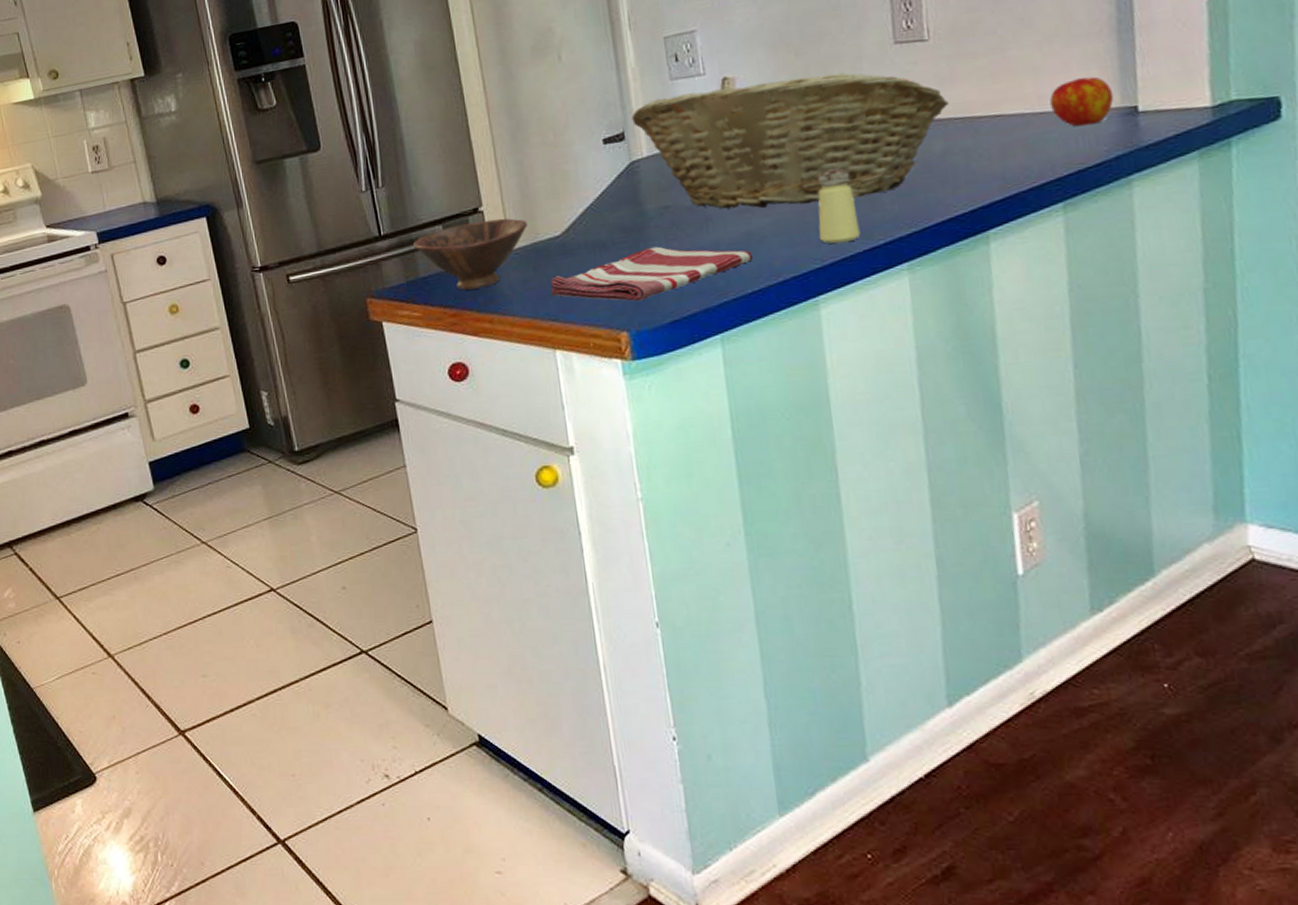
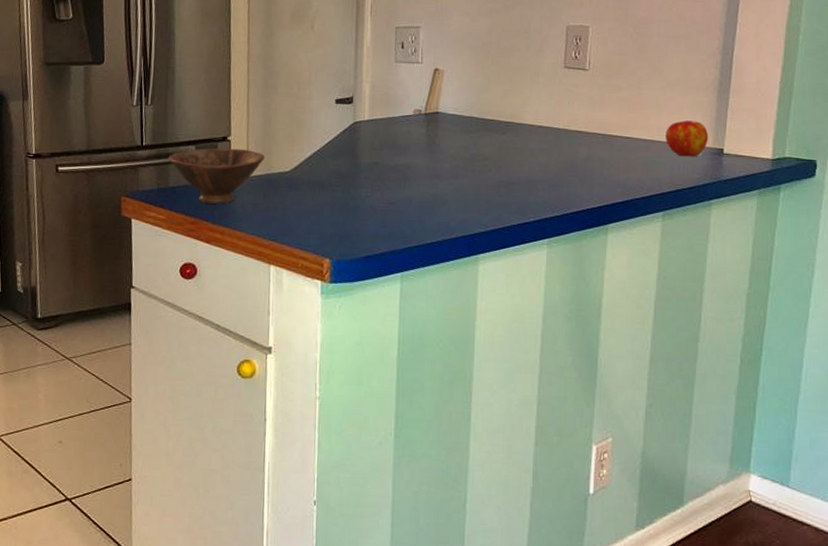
dish towel: present [551,246,754,301] -> none [274,193,436,235]
fruit basket: present [631,73,949,209] -> none [361,75,595,182]
saltshaker: present [817,168,861,244] -> none [486,156,518,216]

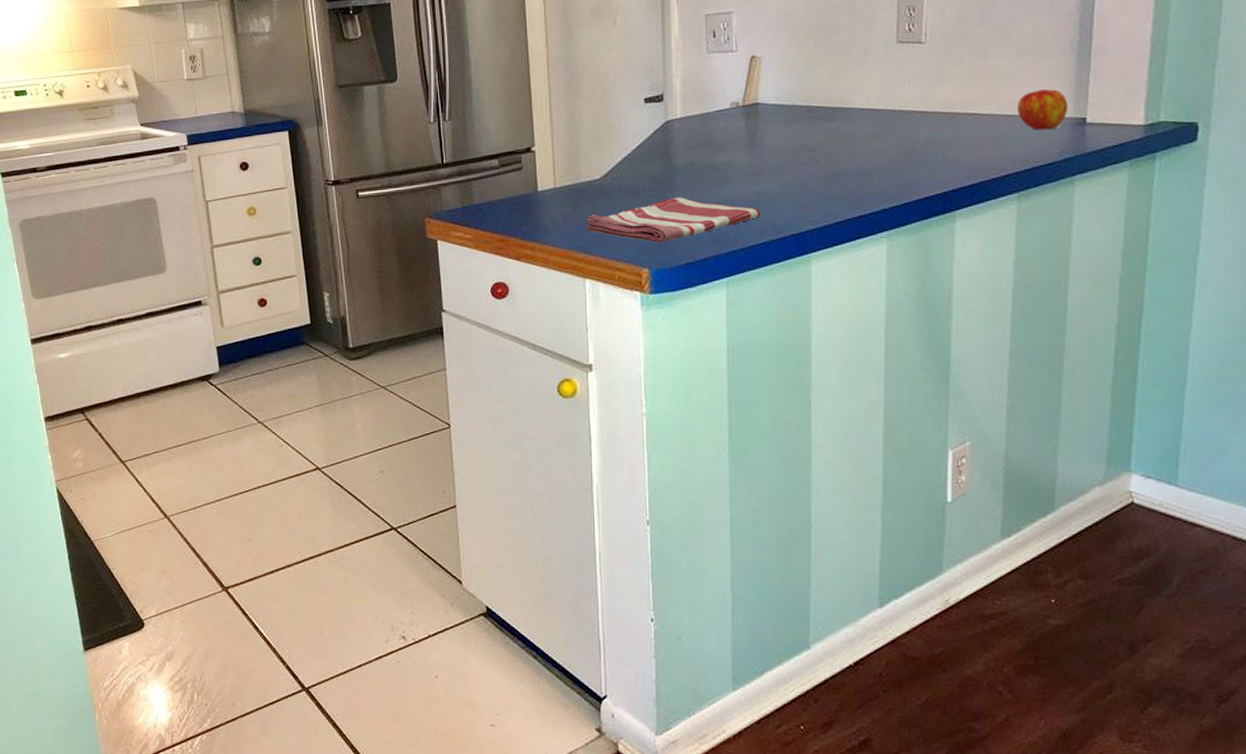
bowl: present [169,148,265,204] -> none [471,159,572,219]
dish towel: none [274,193,436,235] -> present [586,197,761,243]

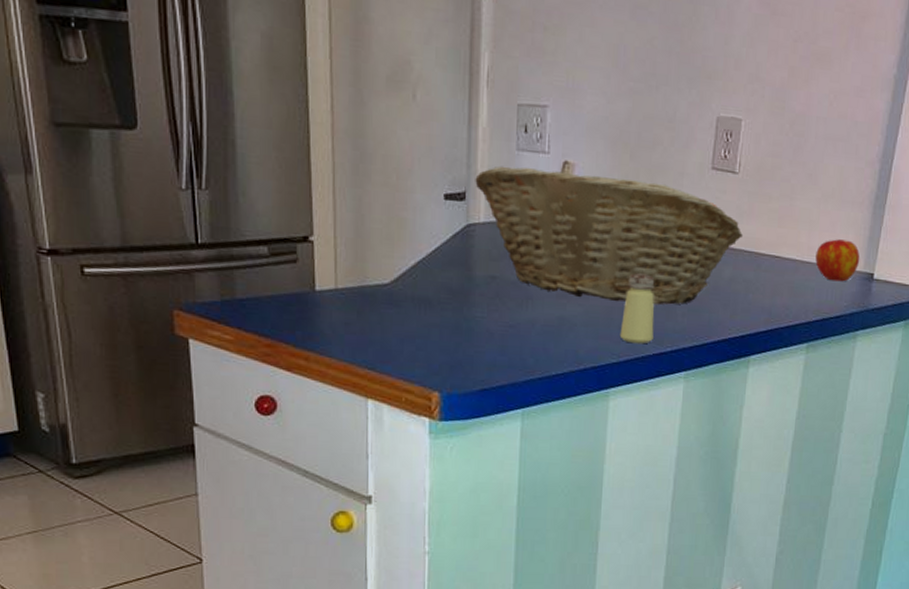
dish towel: present [586,197,761,243] -> none [371,313,562,364]
fruit basket: none [671,62,935,173] -> present [475,166,743,305]
saltshaker: none [817,145,851,210] -> present [619,273,655,344]

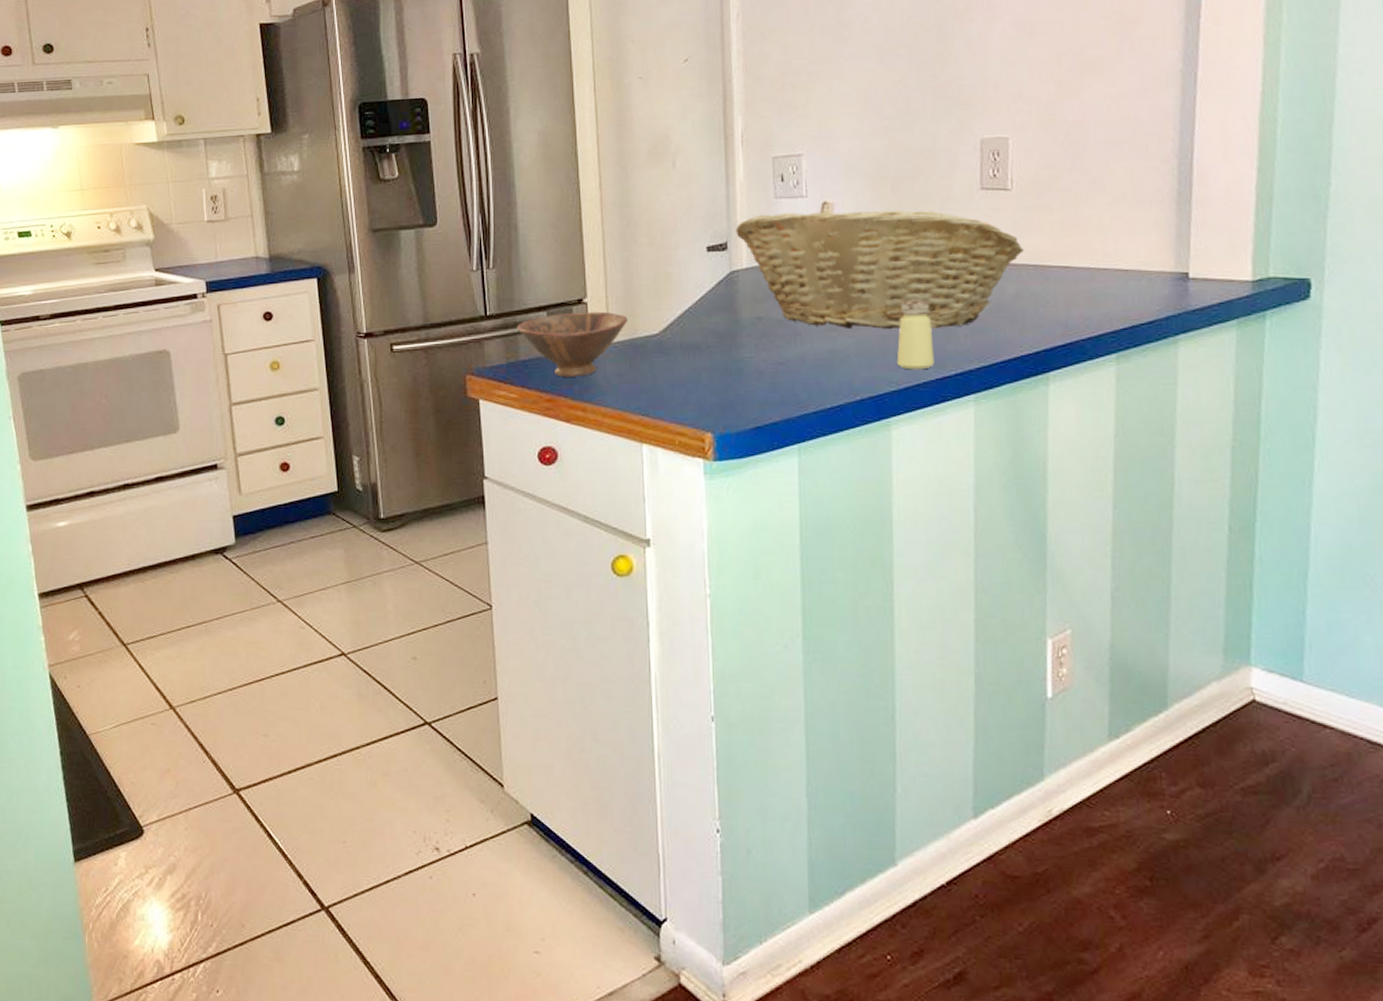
bowl: none [233,250,358,323] -> present [517,311,628,377]
apple: present [815,239,860,282] -> none [1113,241,1169,285]

